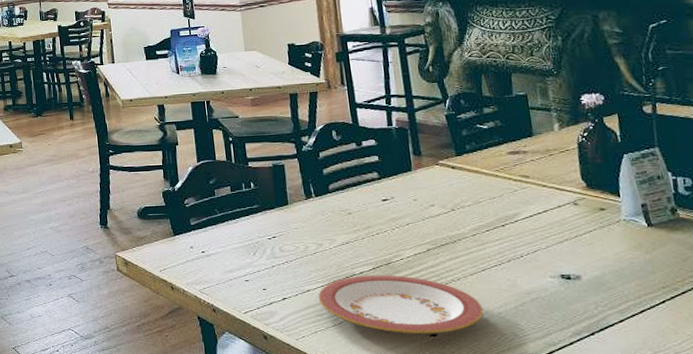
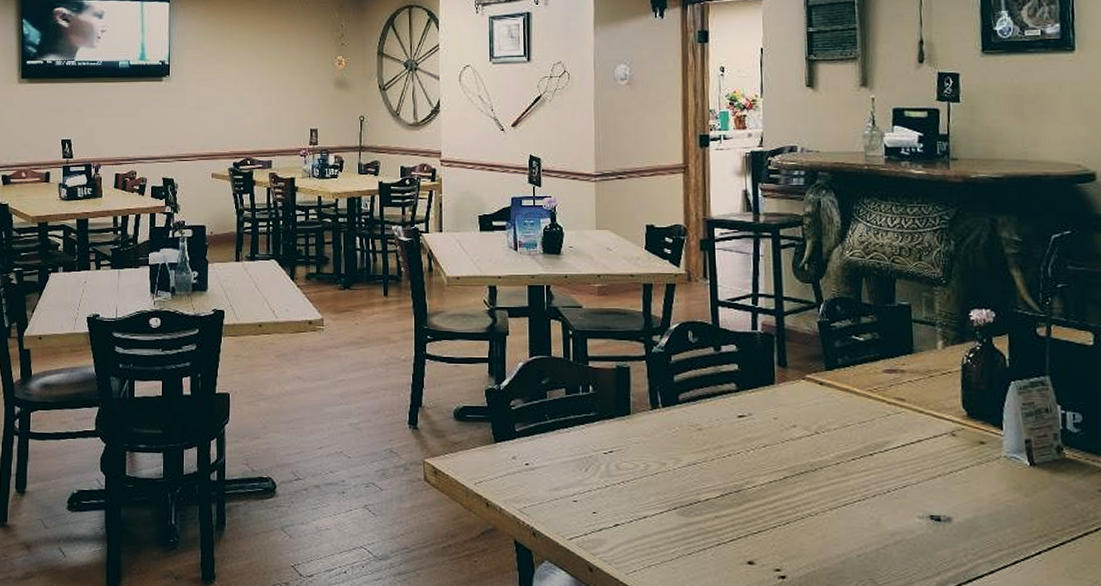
plate: present [318,275,484,334] -> none [655,503,841,576]

